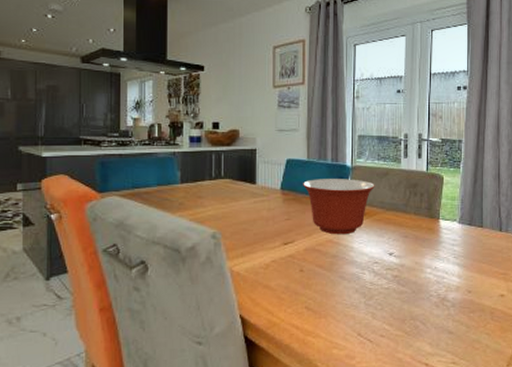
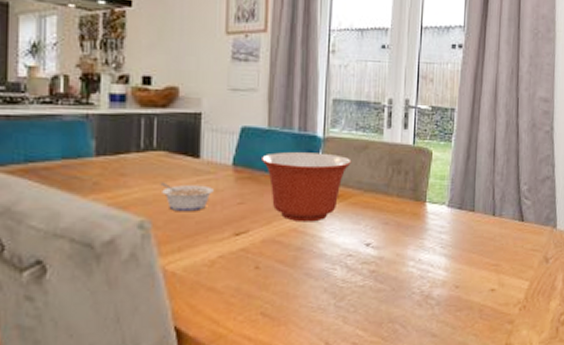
legume: none [227,203,267,226] -> present [160,182,213,212]

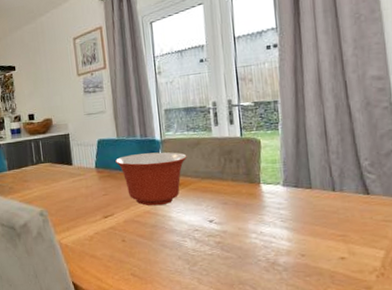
legume: present [160,182,213,212] -> none [49,184,85,203]

